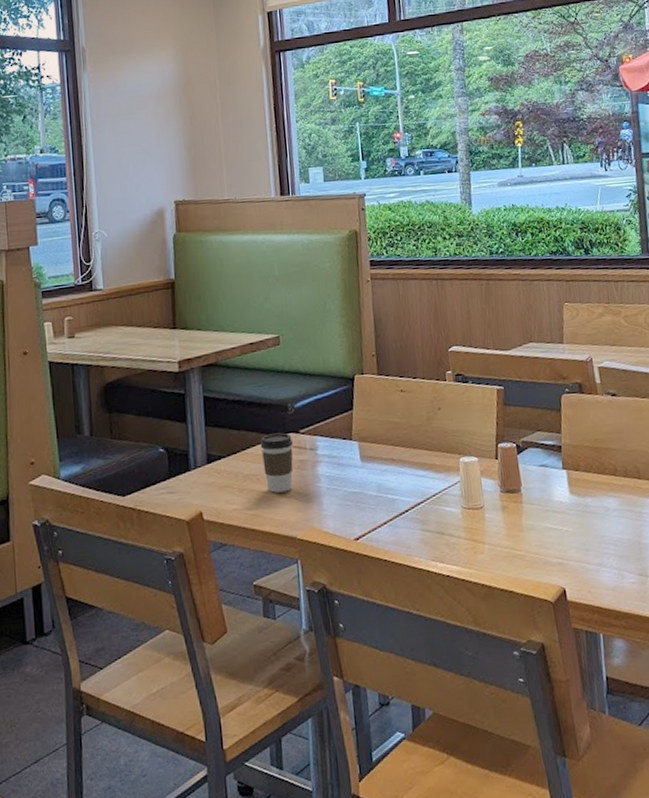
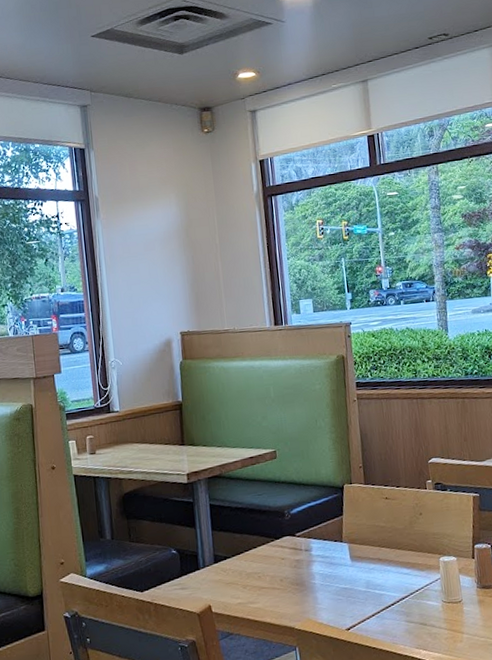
coffee cup: present [260,432,293,493] -> none [260,536,291,589]

